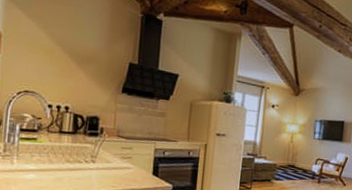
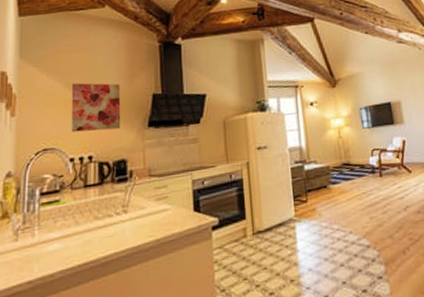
wall art: none [52,34,101,88] -> present [71,83,121,133]

